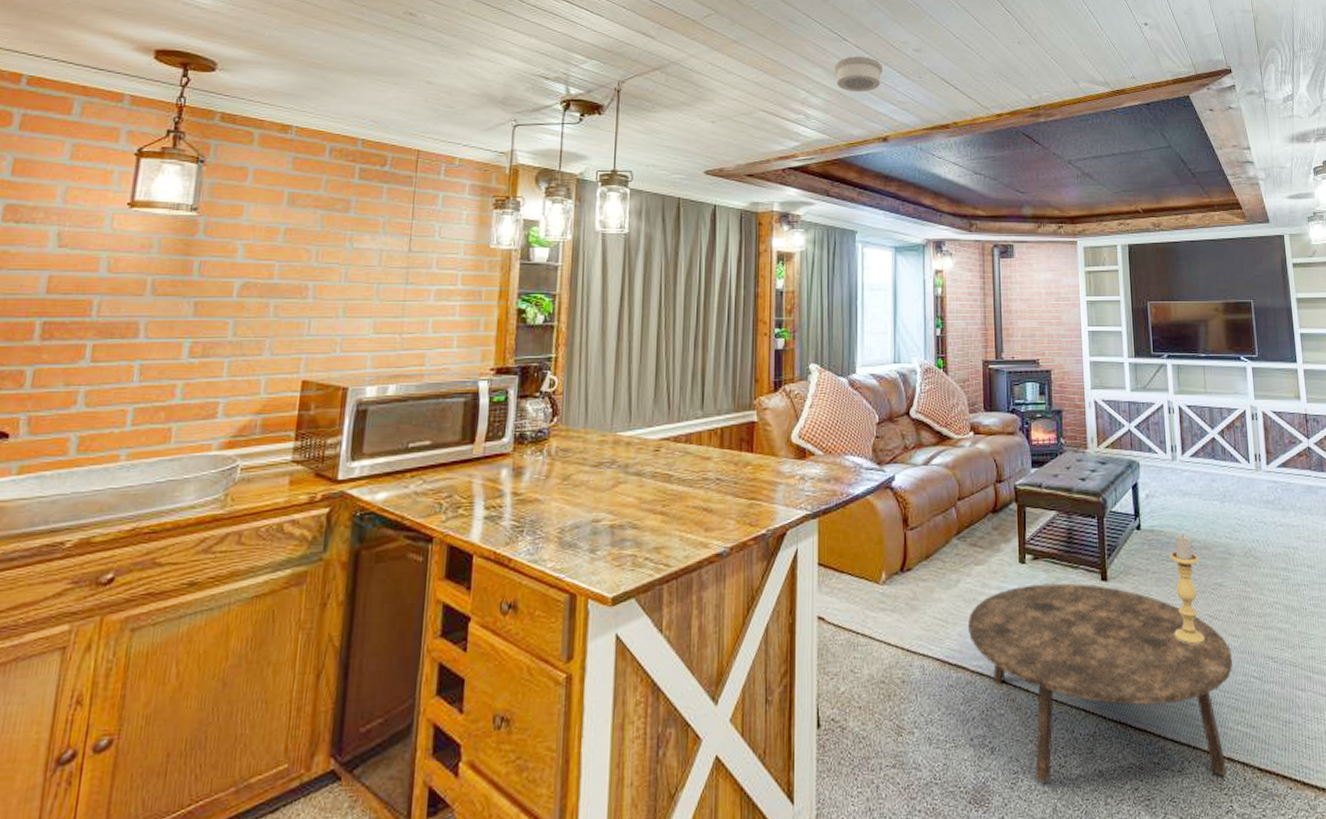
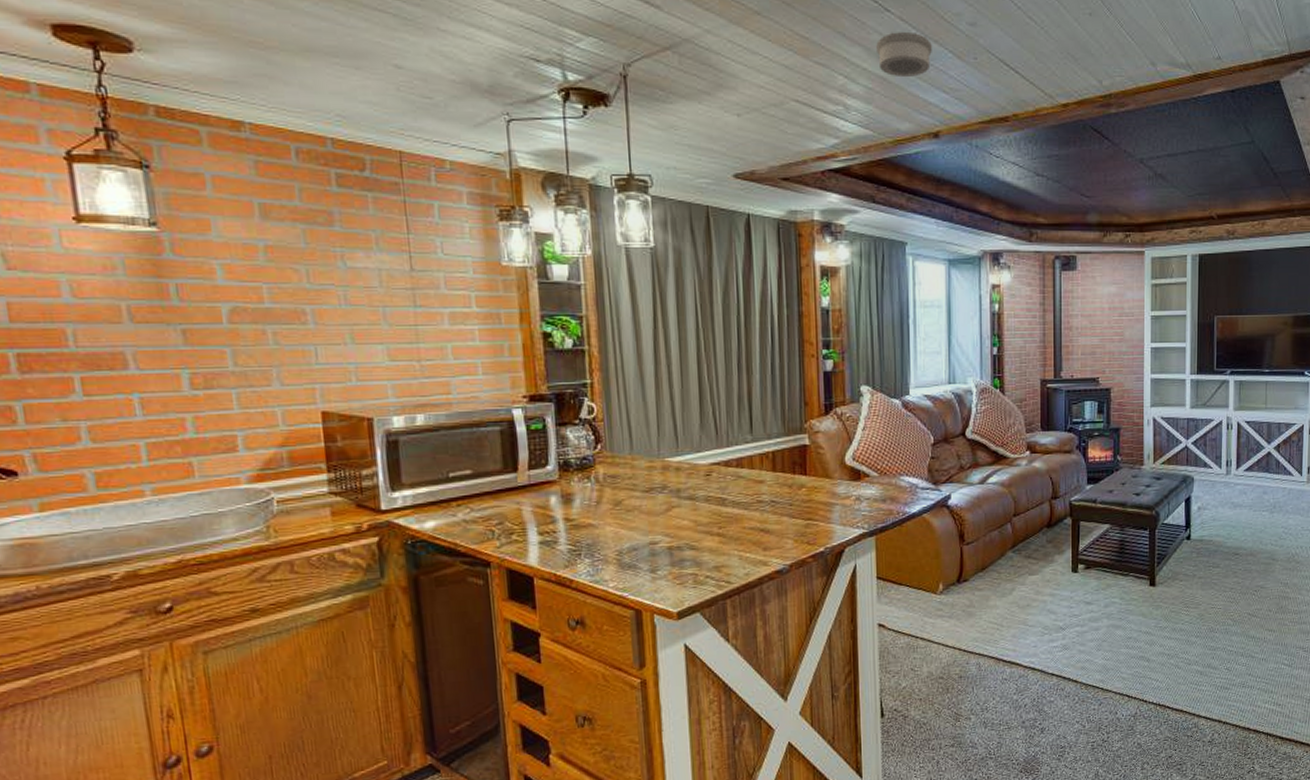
coffee table: present [967,583,1234,783] -> none [1021,589,1267,755]
candle holder: present [1170,534,1205,645] -> none [1215,543,1244,639]

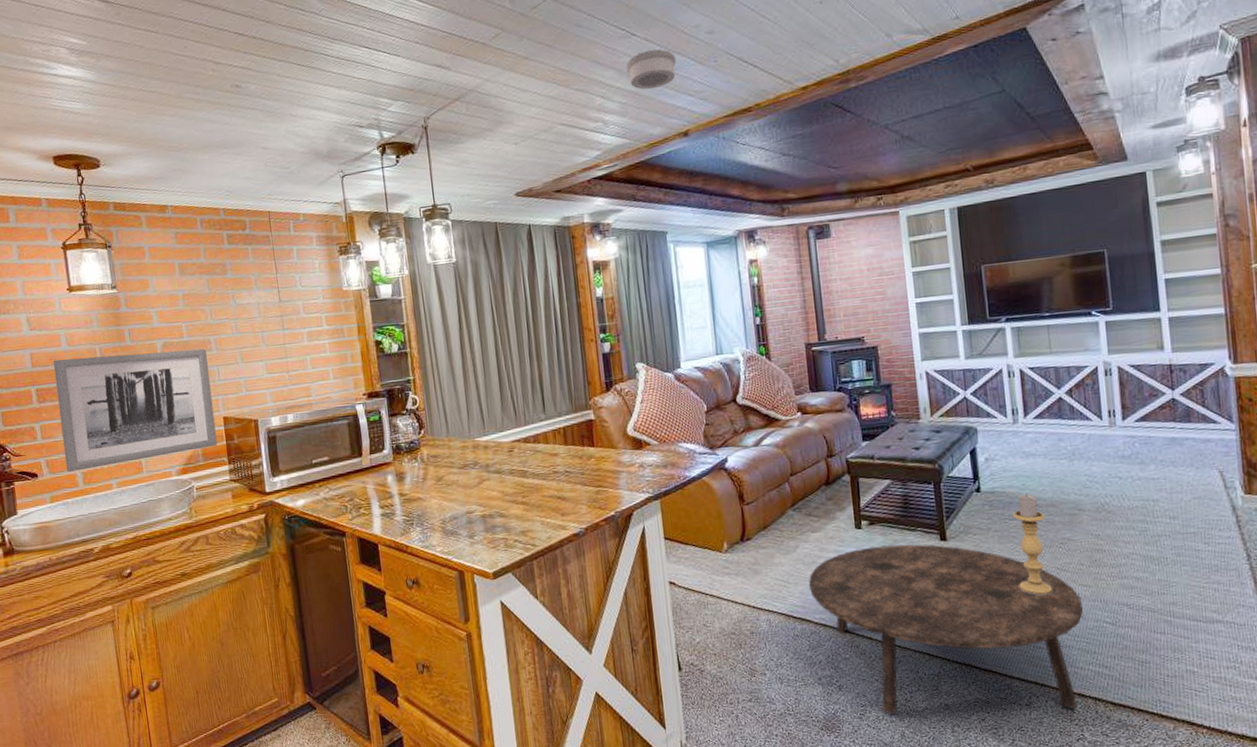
wall art: none [46,315,312,471] -> present [53,348,218,472]
coffee table: none [1021,589,1267,755] -> present [808,544,1084,715]
candle holder: none [1215,543,1244,639] -> present [1013,493,1052,595]

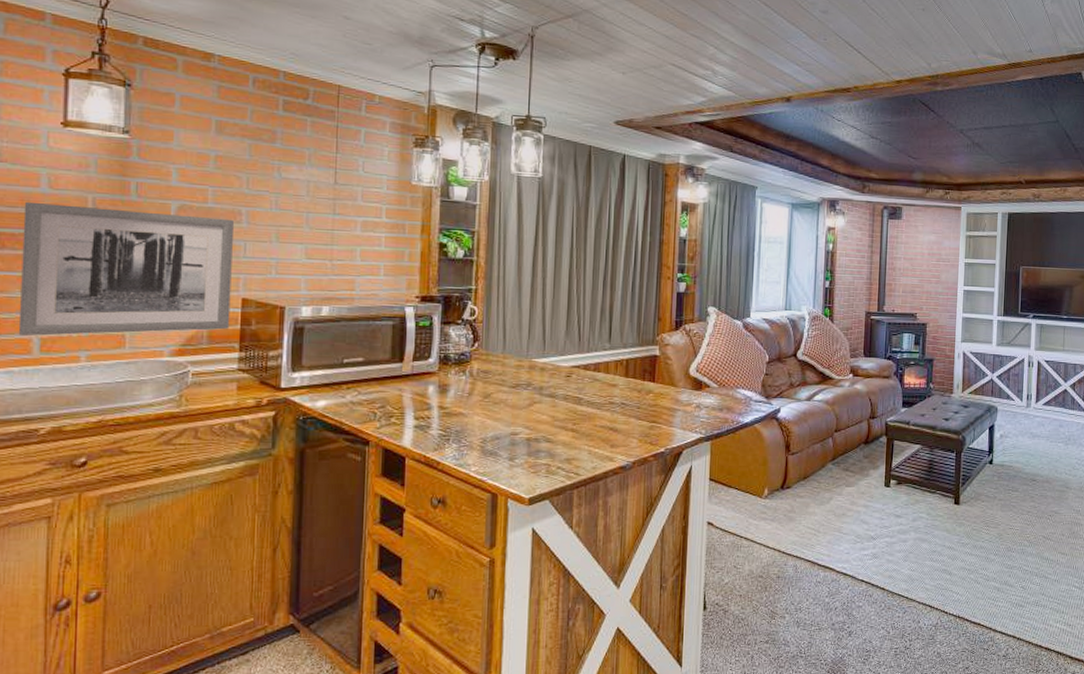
smoke detector: present [626,49,676,90] -> none [743,14,789,52]
coffee table: present [808,544,1084,715] -> none [836,504,1059,662]
candle holder: present [1013,493,1052,595] -> none [1012,469,1040,559]

